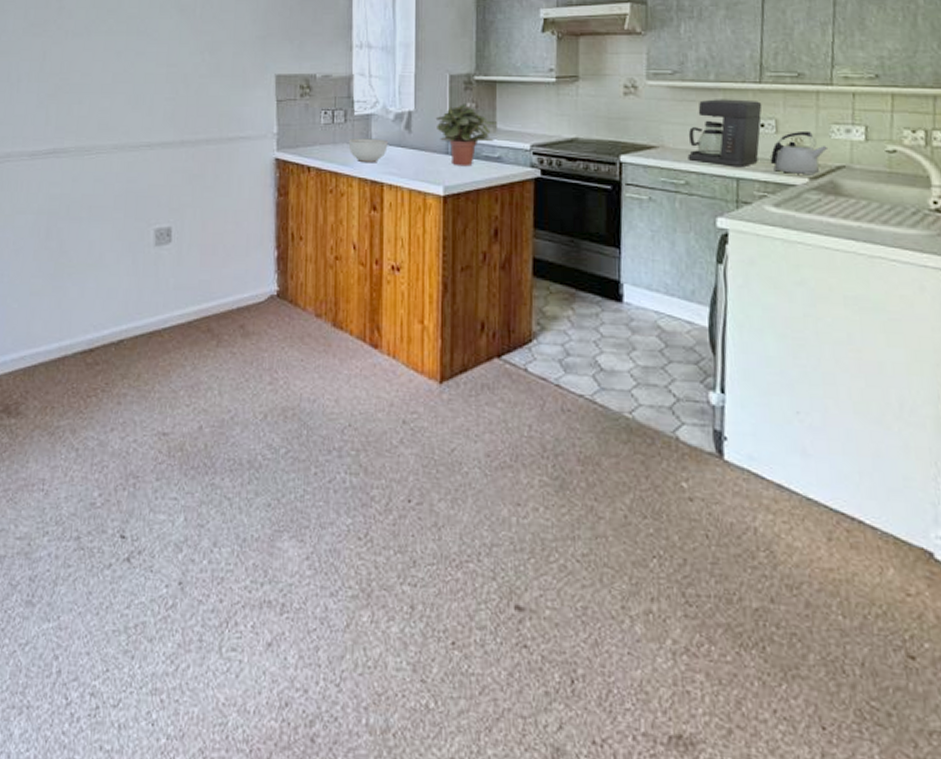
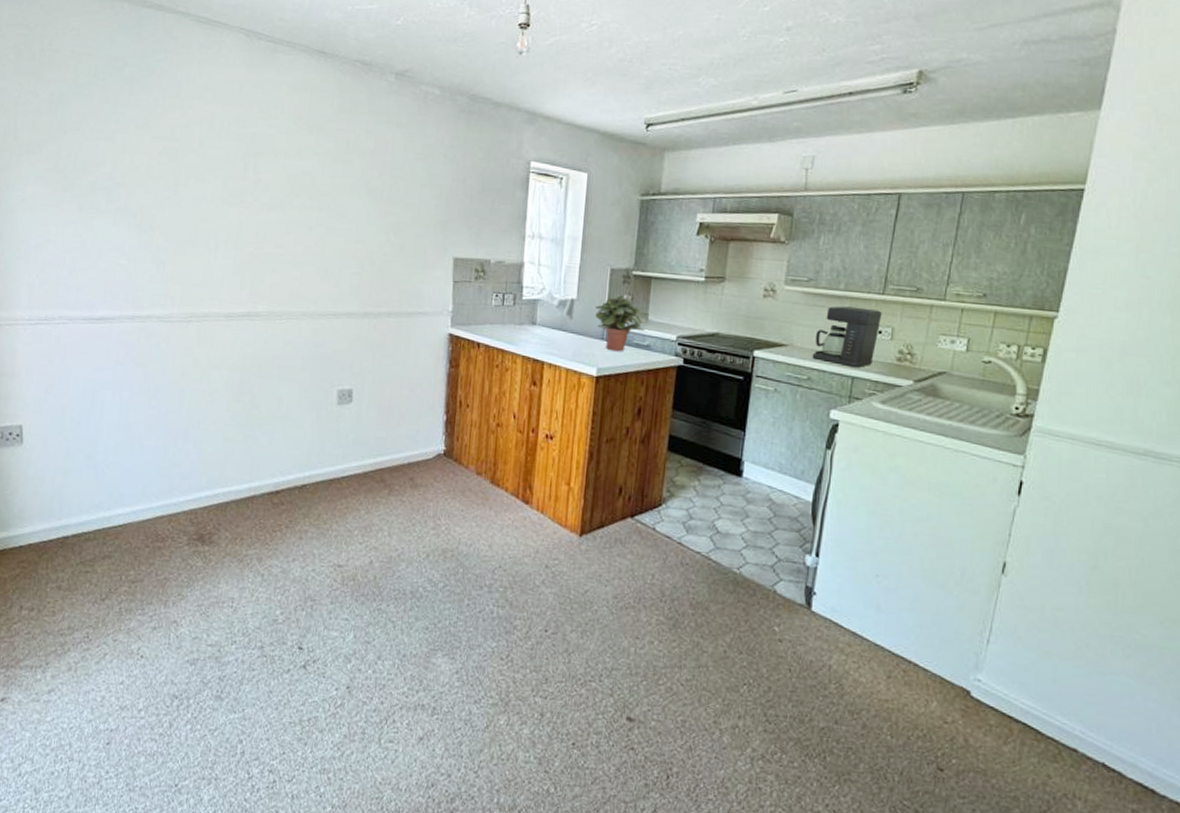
bowl: present [348,138,388,163] -> none [515,320,551,344]
kettle: present [770,130,829,176] -> none [882,339,934,379]

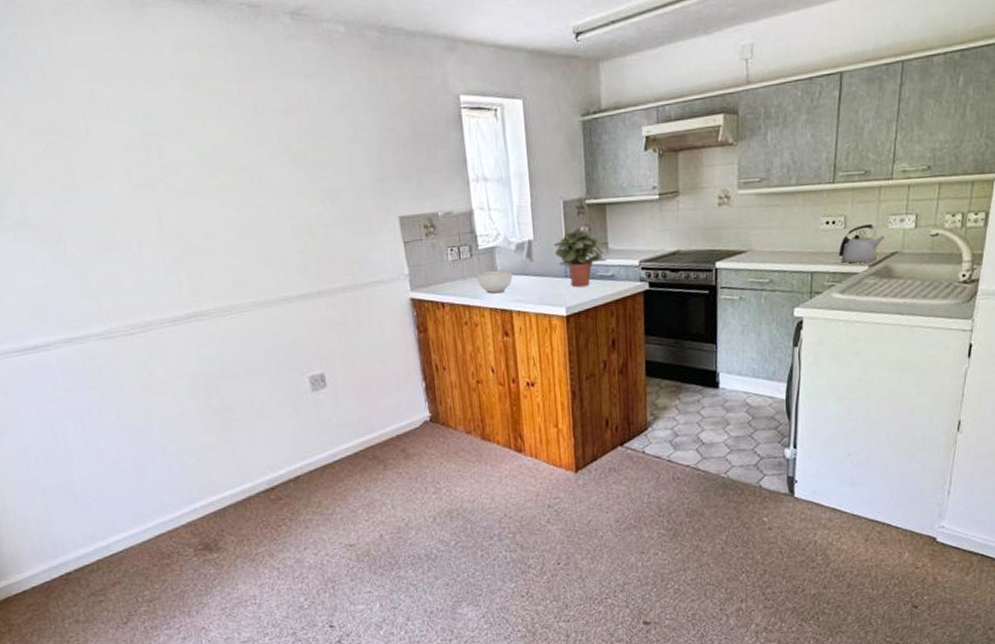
bowl: none [515,320,551,344] -> present [476,269,513,294]
coffee maker: present [812,306,883,368] -> none [772,200,834,263]
kettle: none [882,339,934,379] -> present [838,223,886,264]

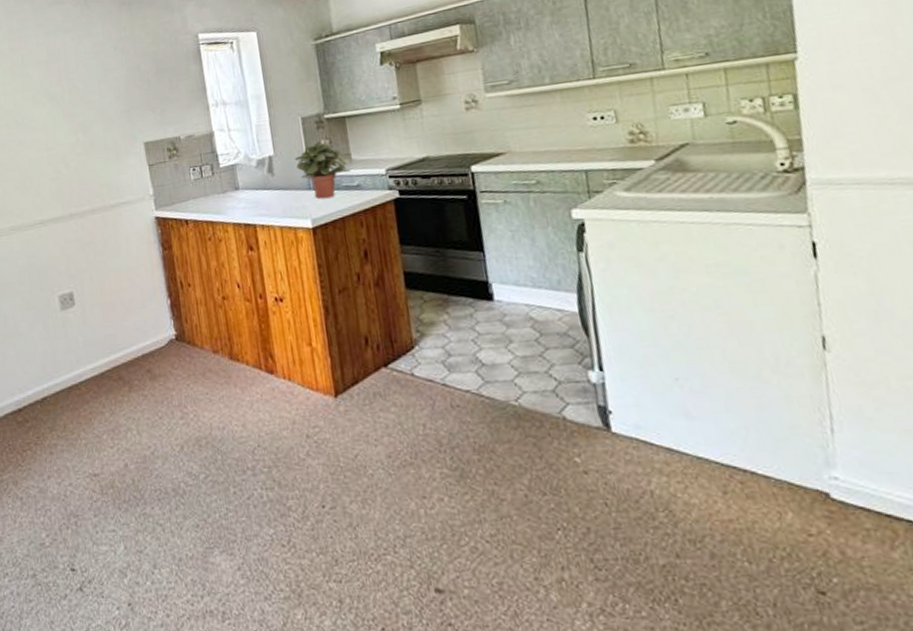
bowl: present [476,269,513,294] -> none [218,185,255,209]
kettle: present [838,223,886,264] -> none [614,115,670,159]

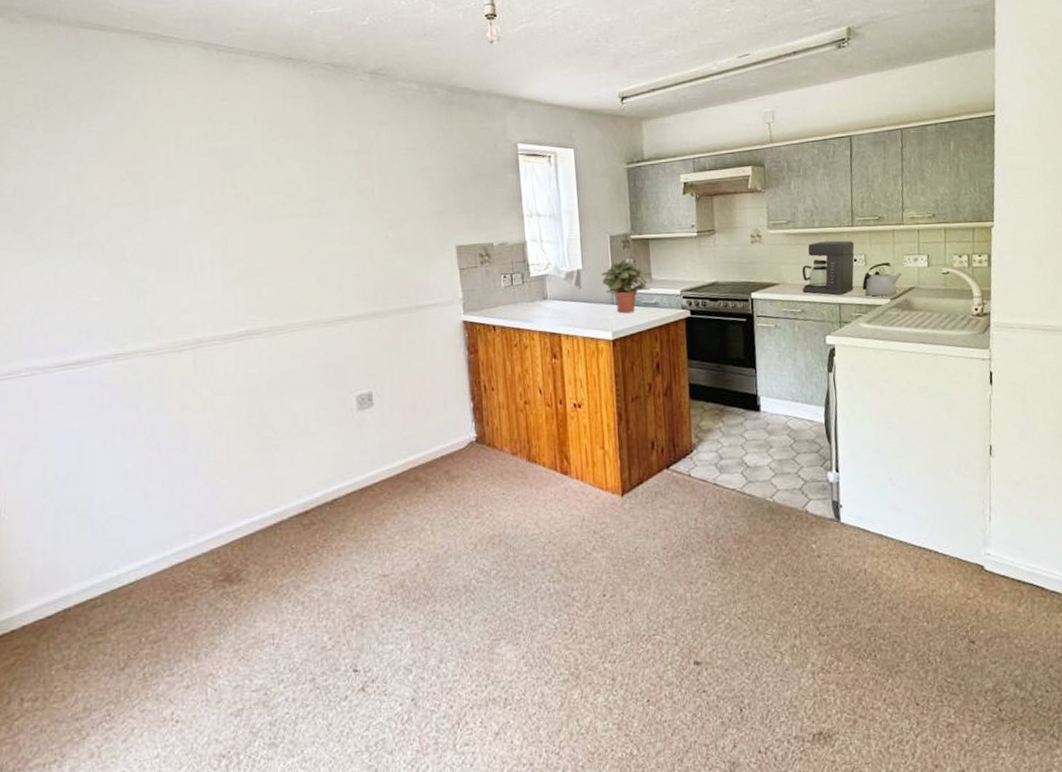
coffee maker: none [533,96,604,162] -> present [802,240,855,295]
kettle: none [614,115,670,159] -> present [862,261,903,297]

